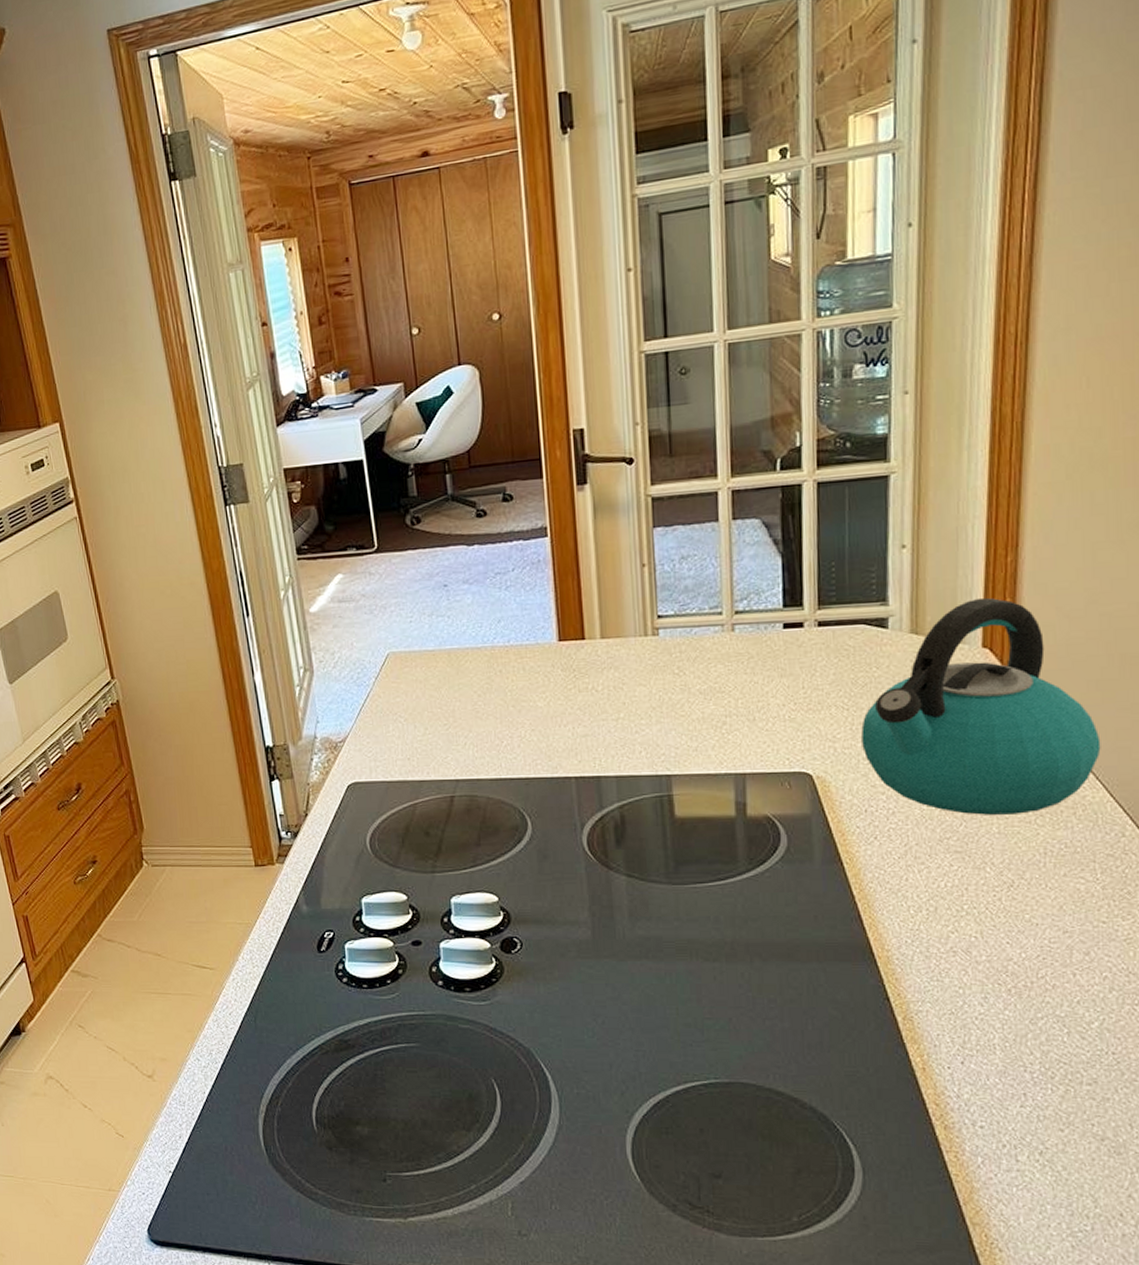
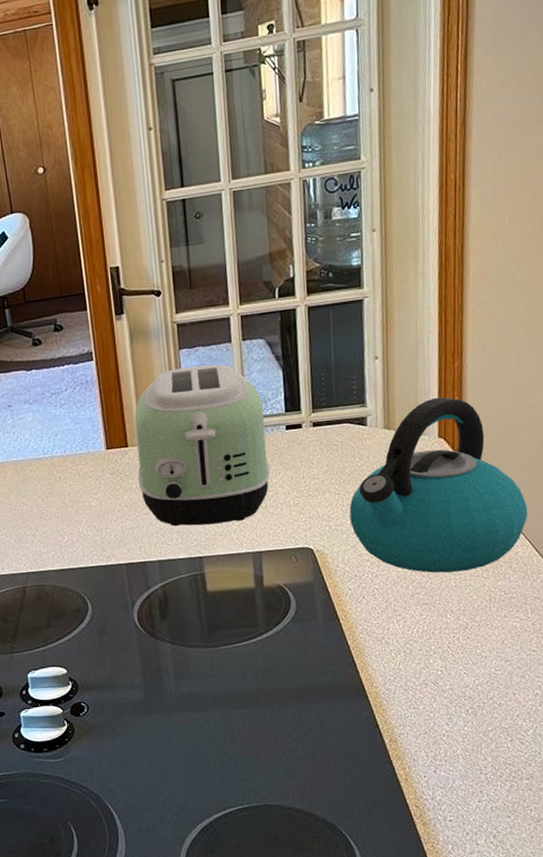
toaster: none [594,546,762,738] -> present [134,364,271,527]

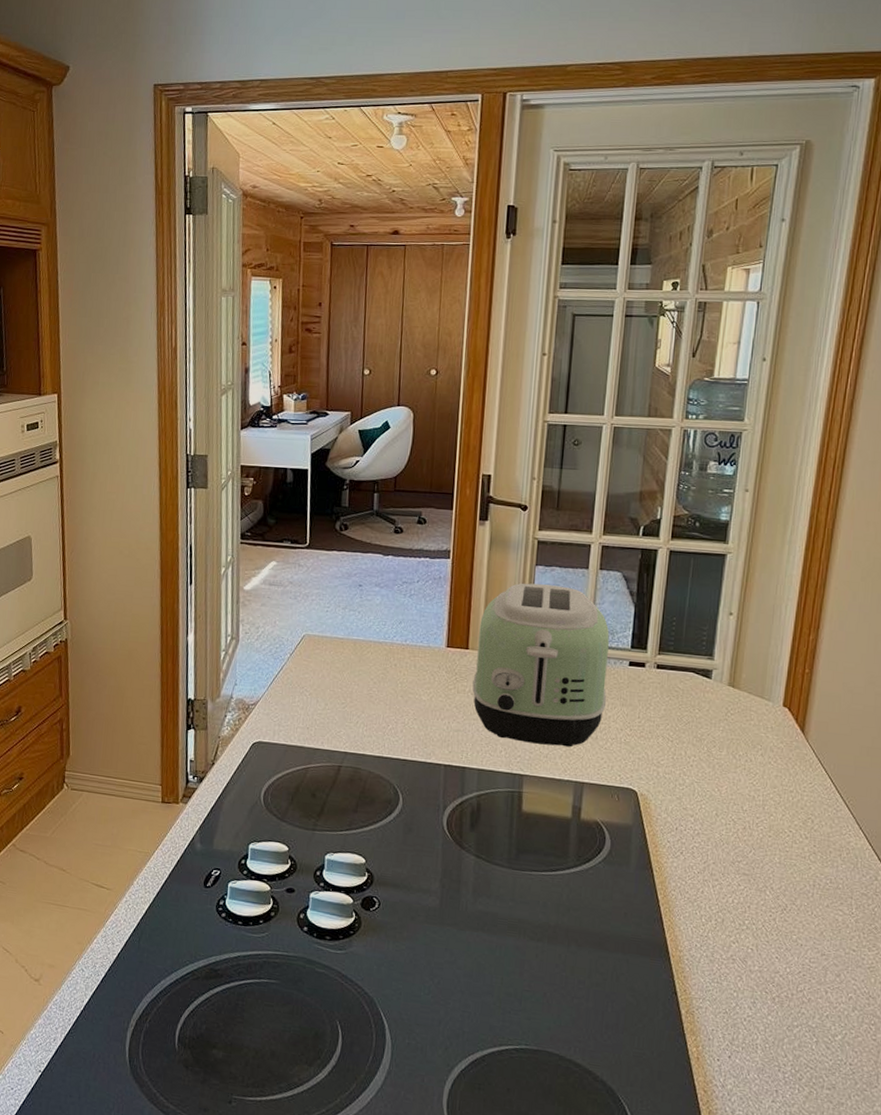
kettle: present [349,397,528,573] -> none [680,665,867,850]

